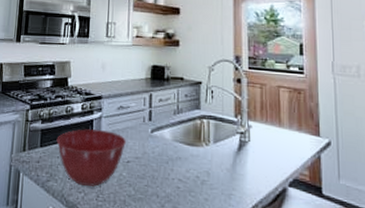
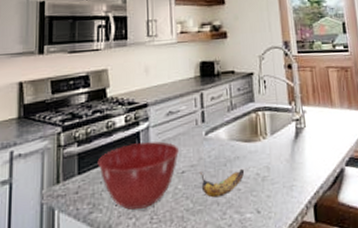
banana: none [143,164,185,191] -> present [199,168,245,198]

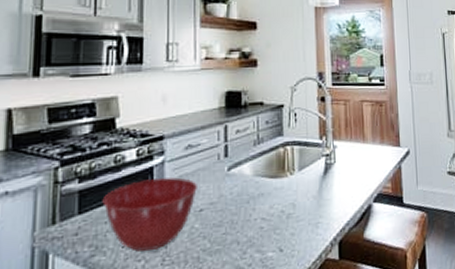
banana: present [199,168,245,198] -> none [219,205,269,237]

